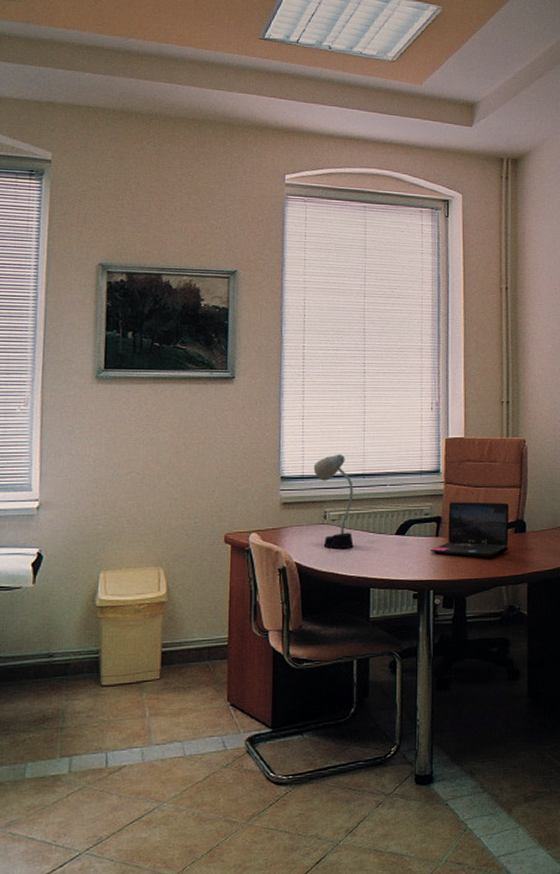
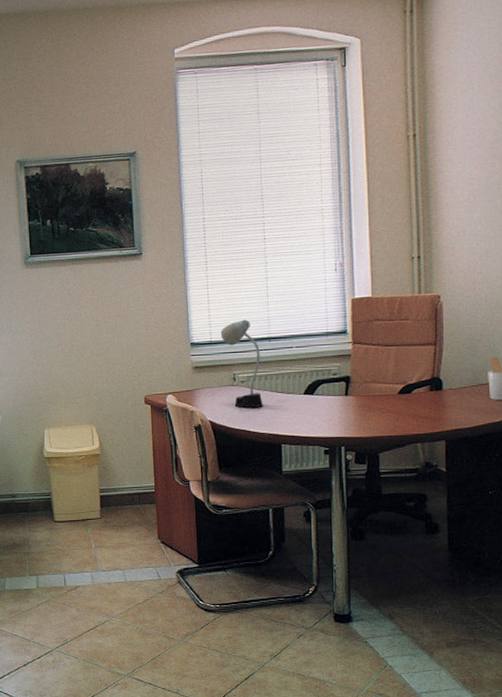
laptop: present [430,502,510,558] -> none [340,360,424,415]

